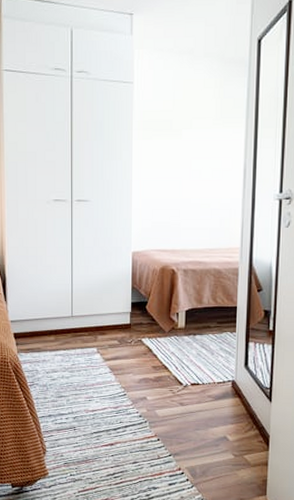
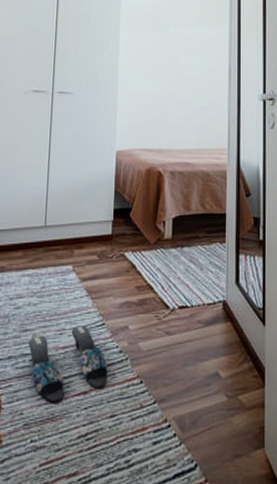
slippers: none [64,395,130,450] -> present [28,326,108,403]

